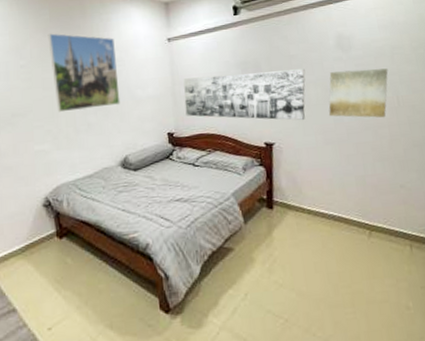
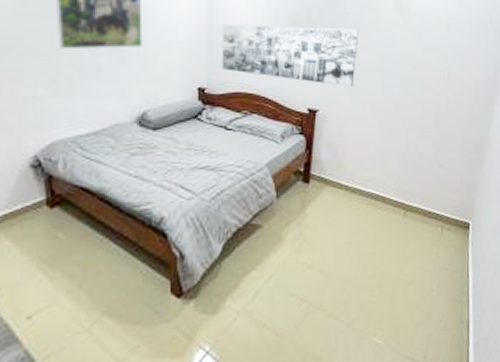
wall art: present [328,68,388,118] -> none [378,37,443,93]

